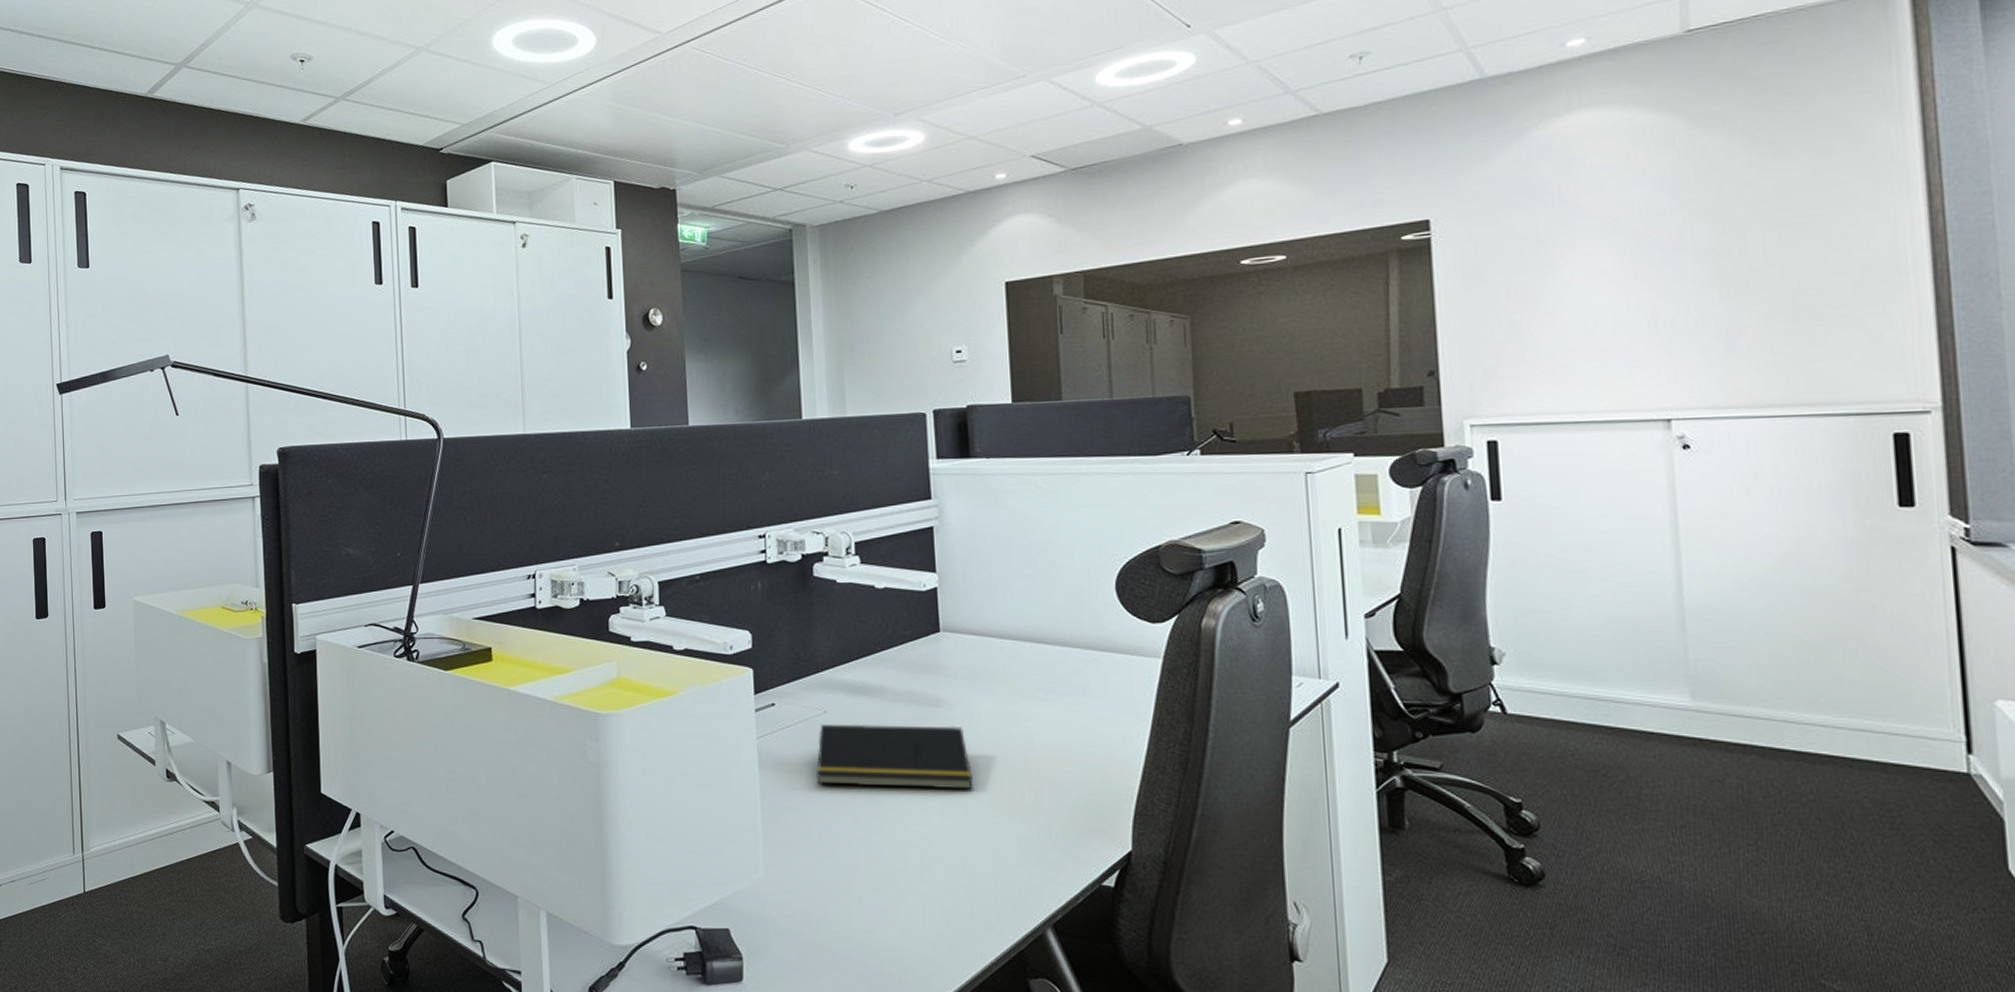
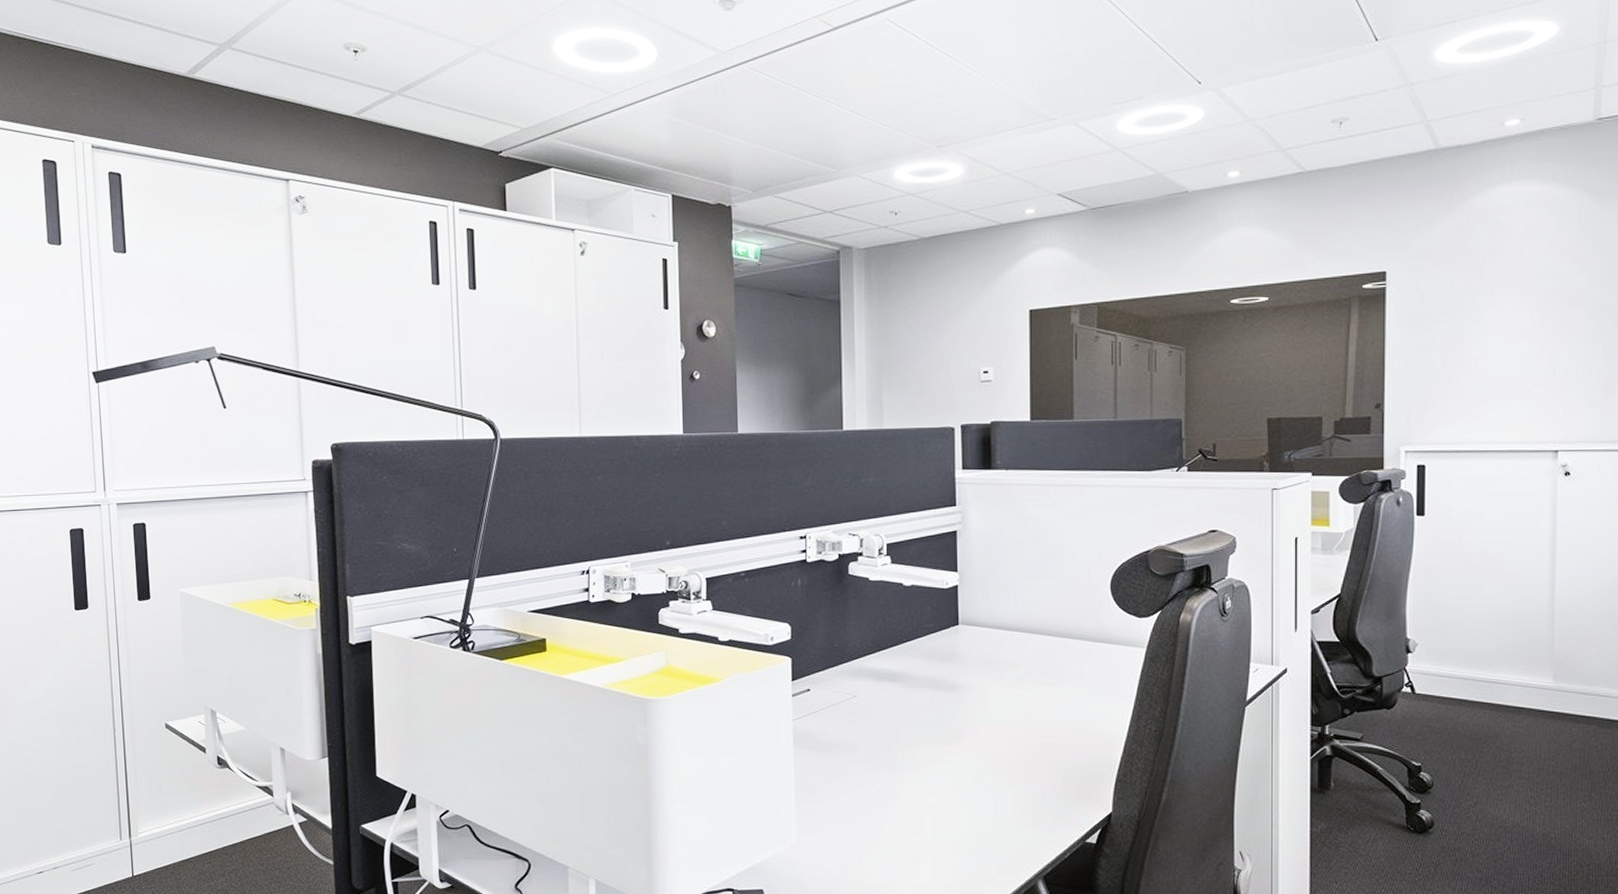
notepad: present [816,724,974,789] -> none [845,706,982,762]

